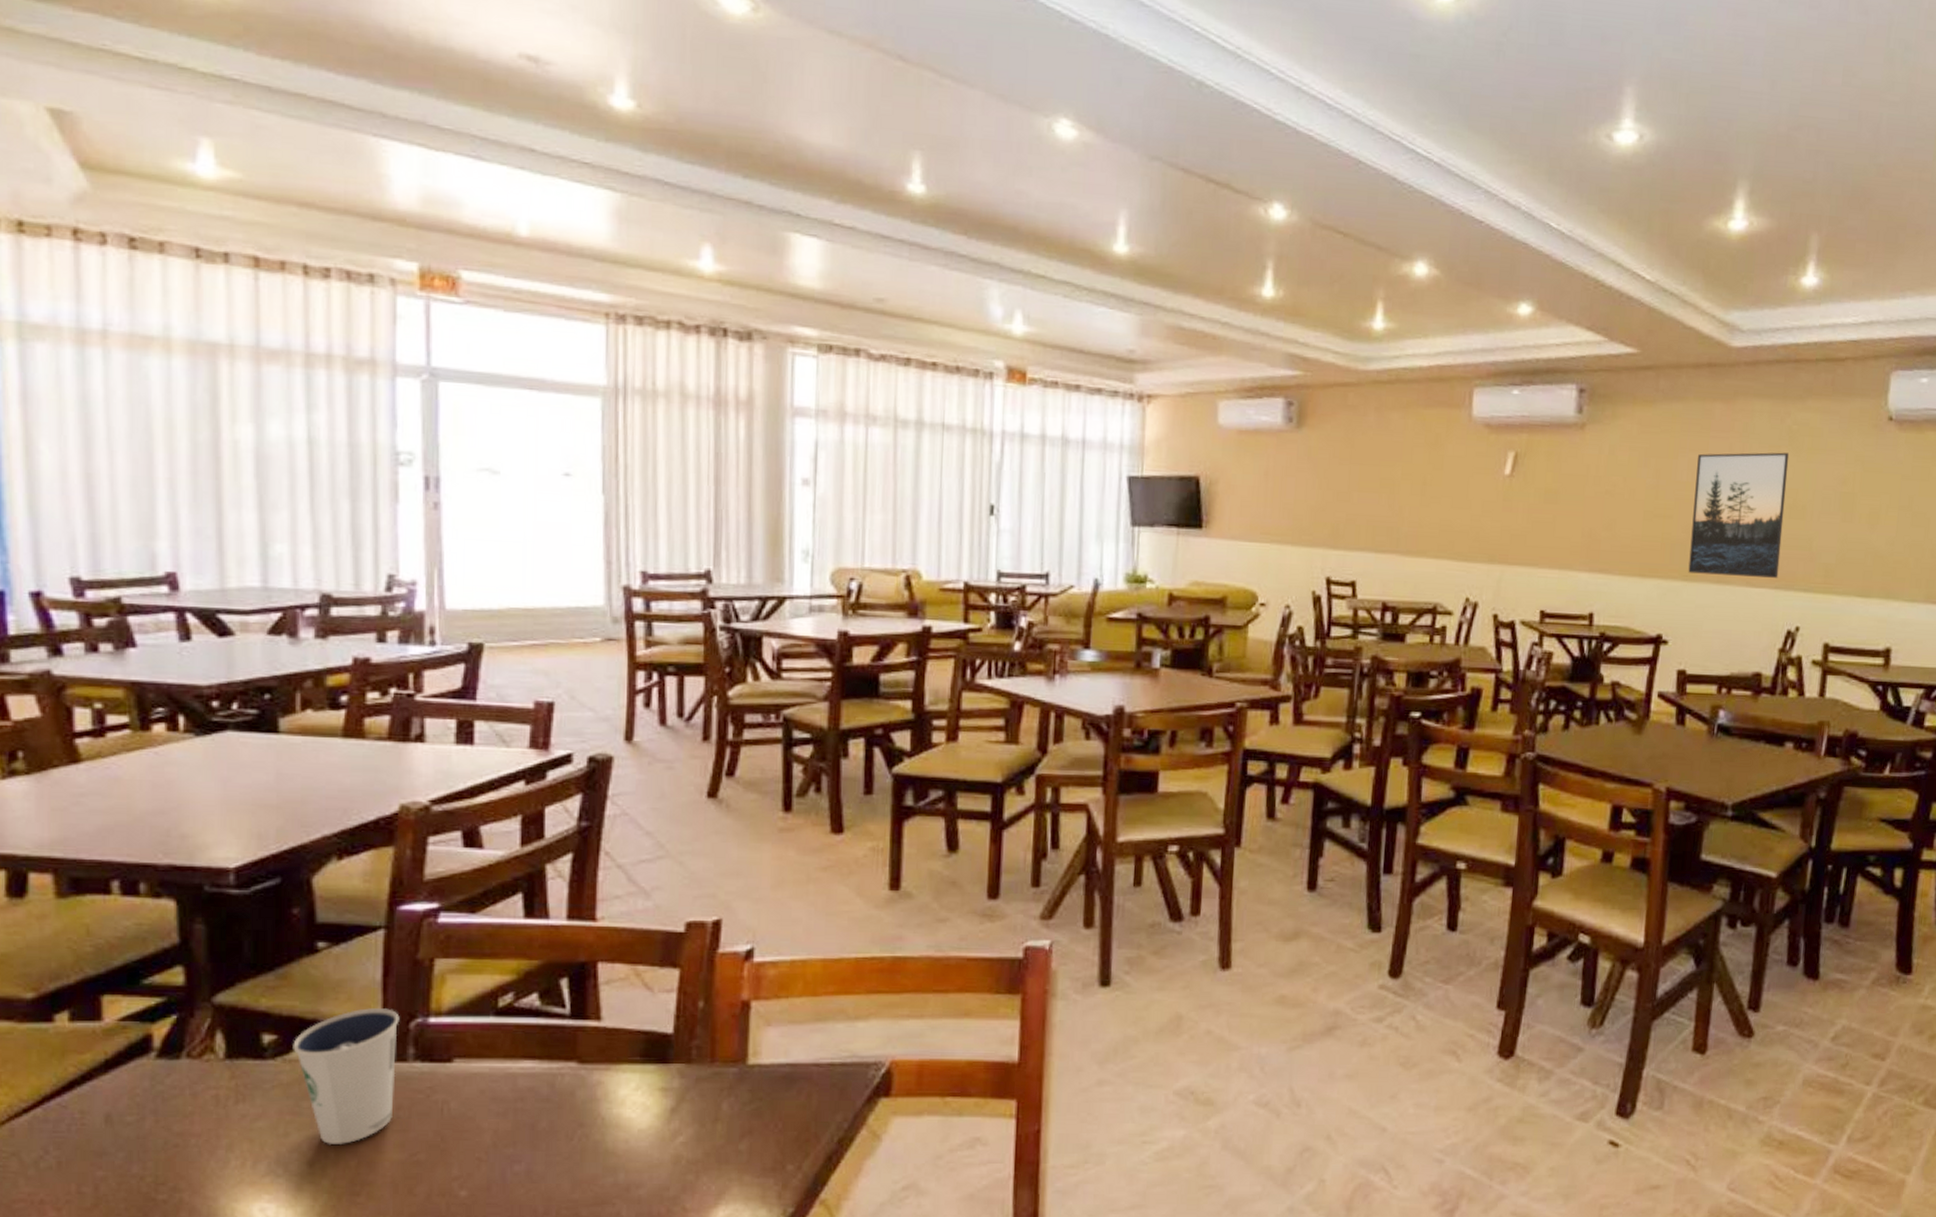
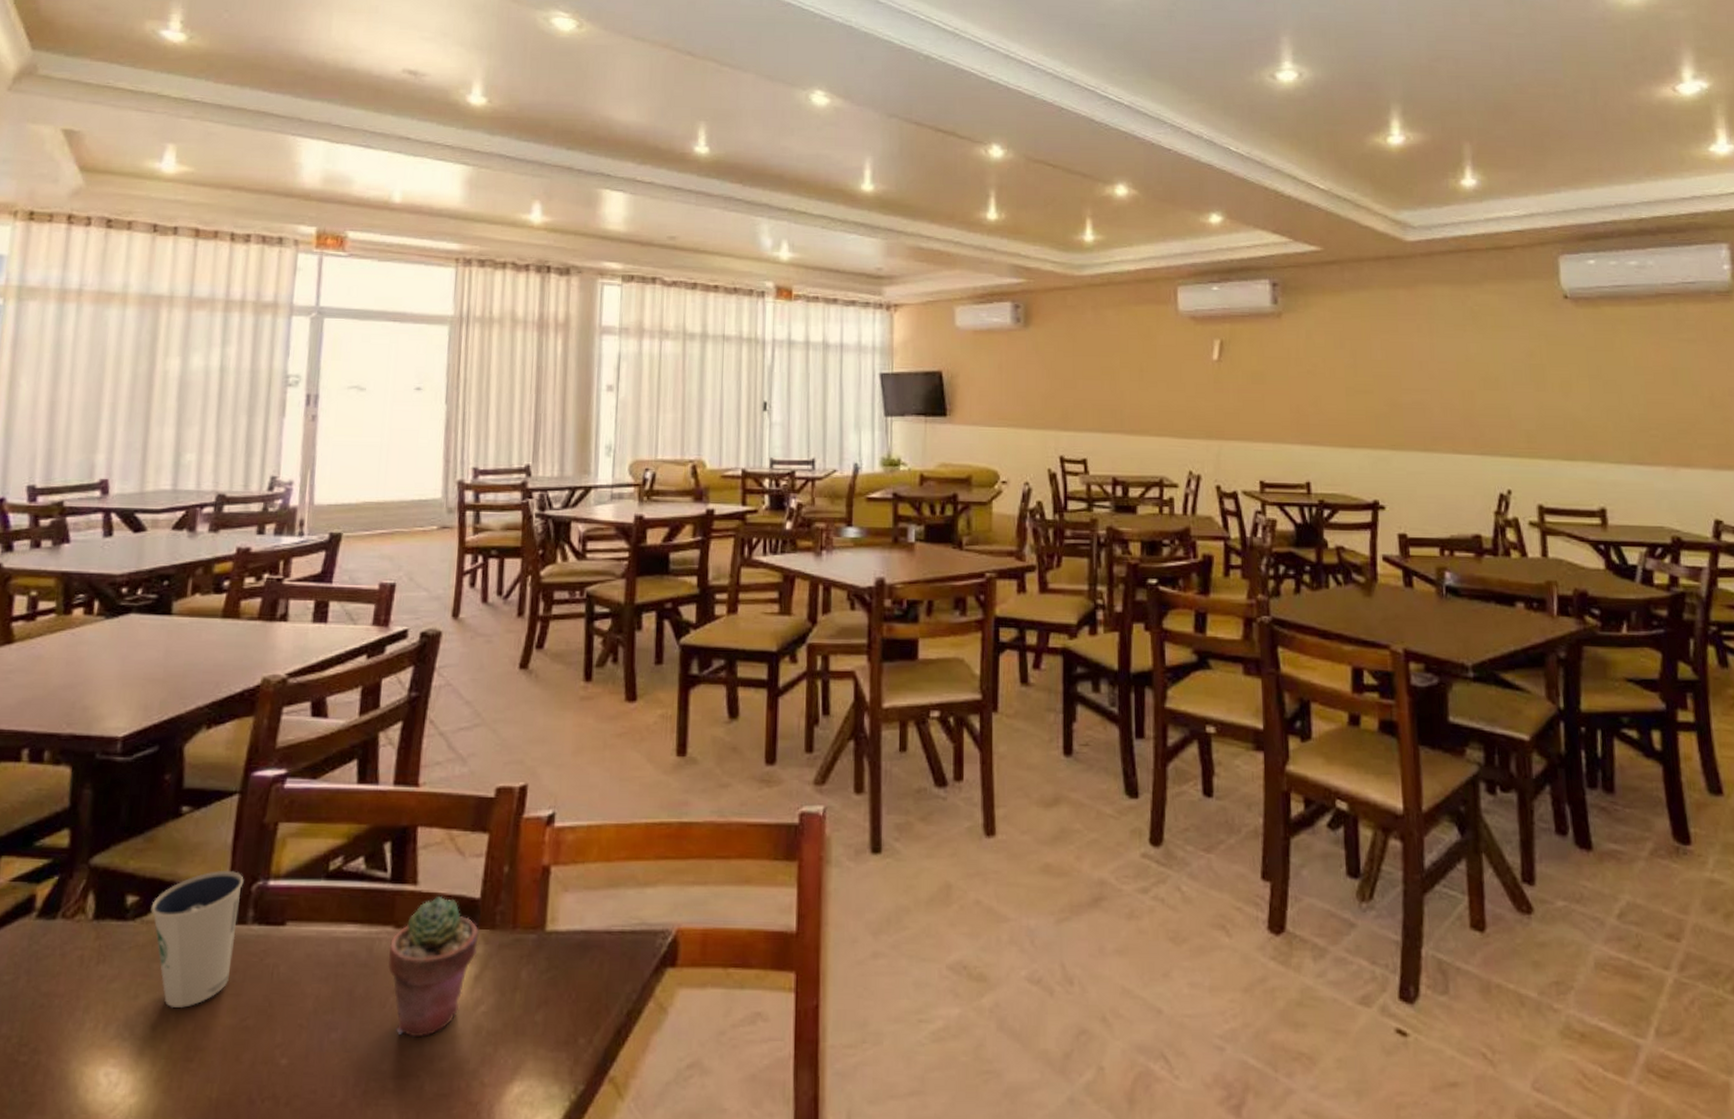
potted succulent: none [572,1031,673,1168] -> present [387,895,479,1038]
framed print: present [1688,452,1790,578] -> none [1389,330,1483,445]

